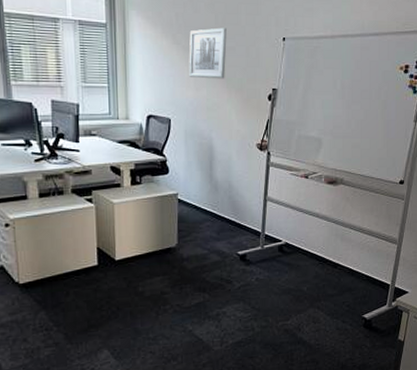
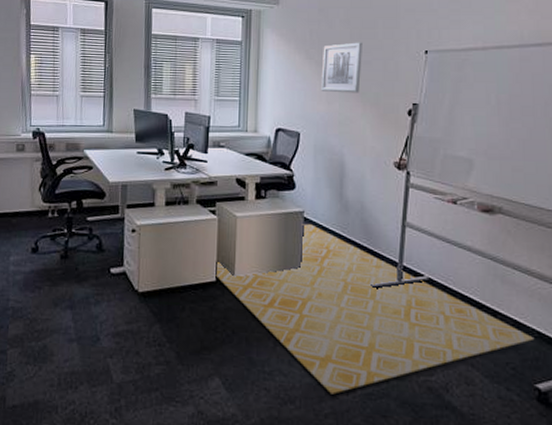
rug: none [94,205,364,348] -> present [213,224,535,395]

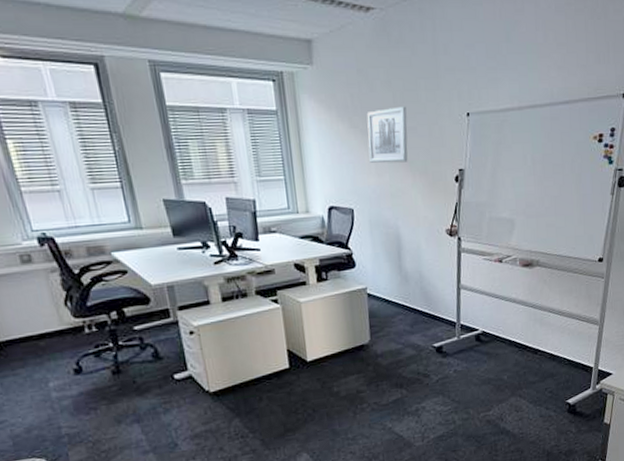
rug: present [213,224,535,395] -> none [285,299,566,444]

